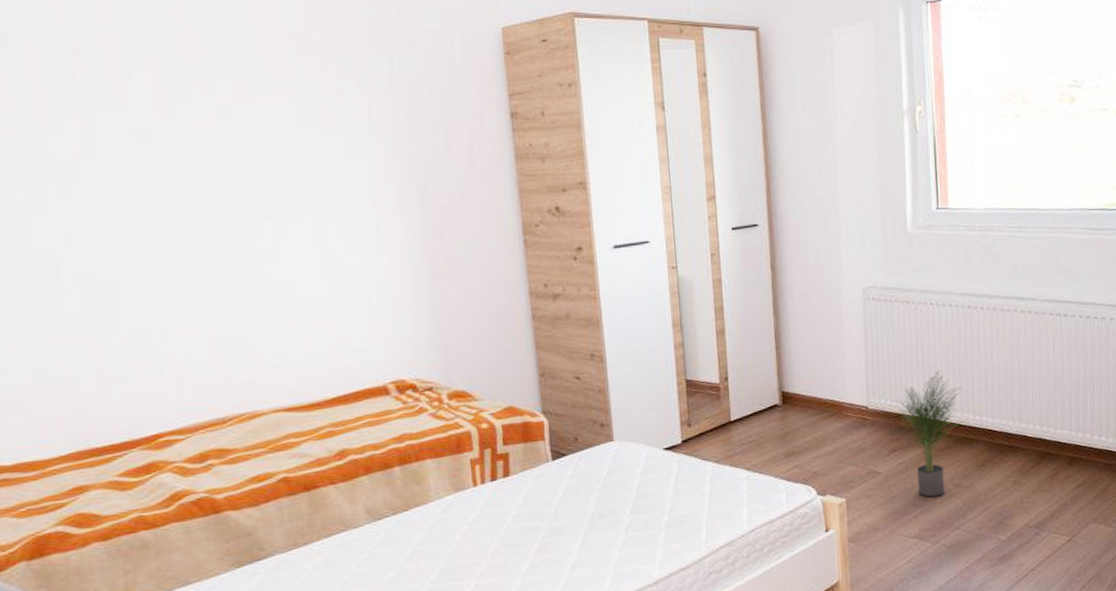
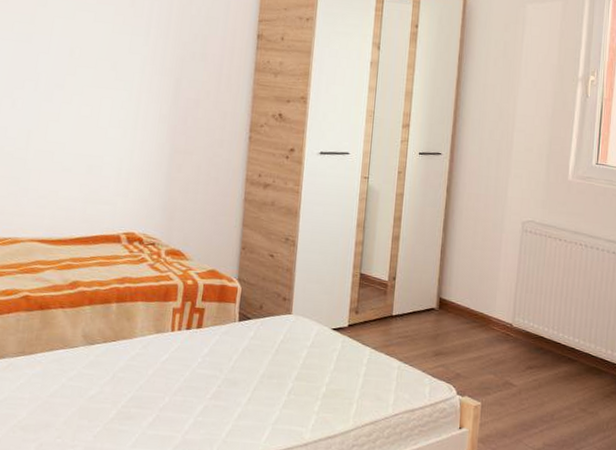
potted plant: present [895,369,968,498] -> none [537,303,600,417]

